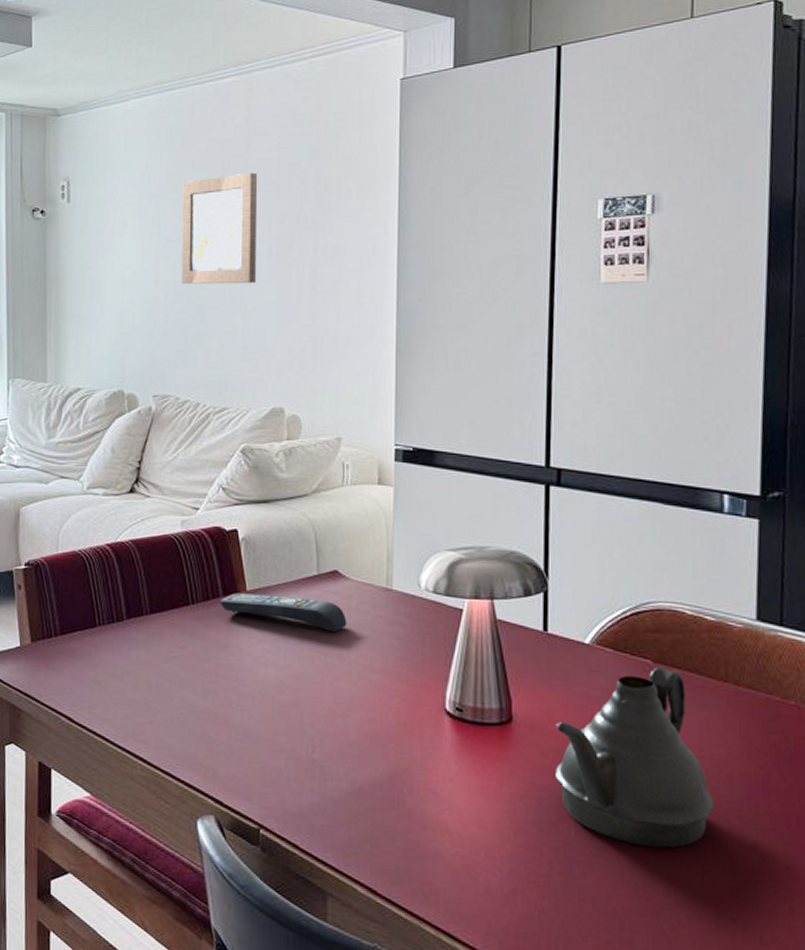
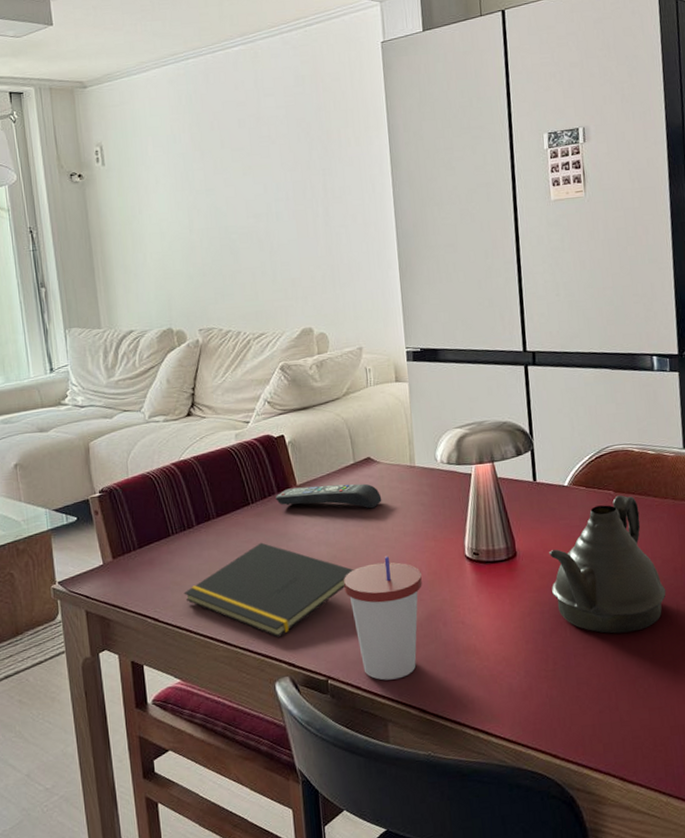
notepad: none [104,651,305,767] -> present [184,542,354,637]
wall art: present [181,172,258,285] -> none [206,128,278,231]
cup: none [291,693,387,846] -> present [344,556,422,681]

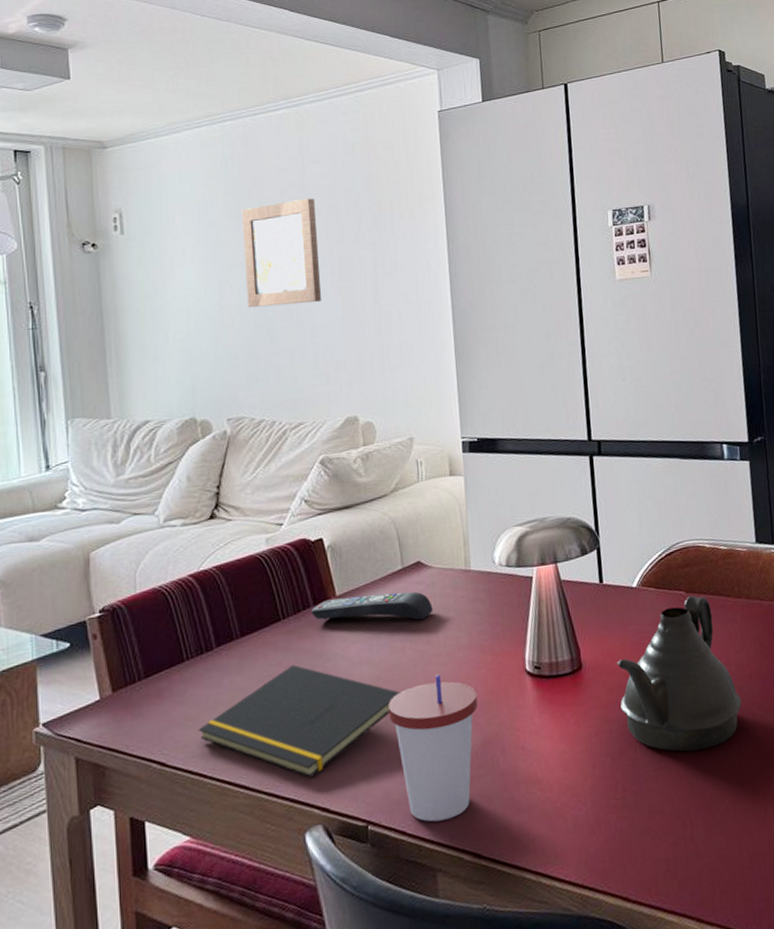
wall art: none [206,128,278,231] -> present [242,198,321,308]

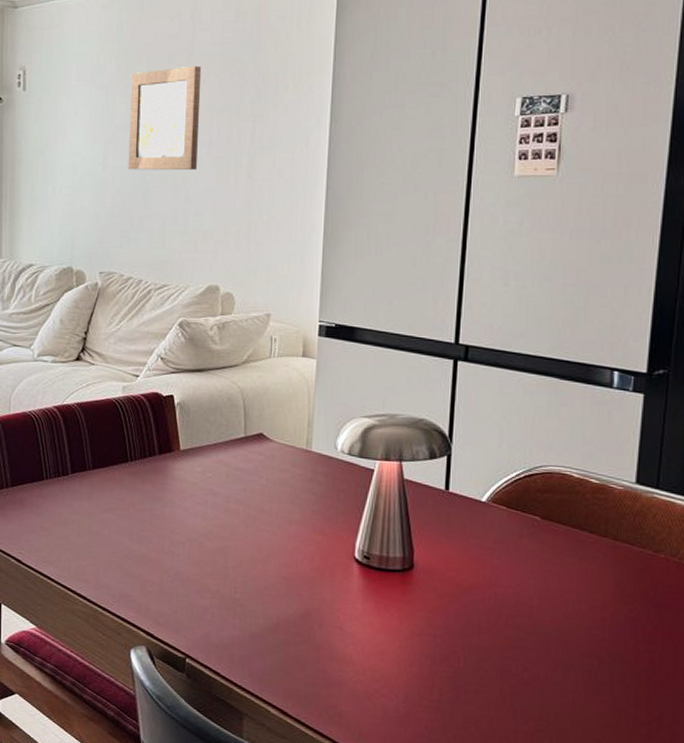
notepad: present [198,664,400,778] -> none [50,503,229,604]
remote control: present [311,591,433,621] -> none [156,452,270,489]
cup: present [388,674,478,822] -> none [216,541,302,674]
teapot: present [616,595,742,752] -> none [449,523,588,679]

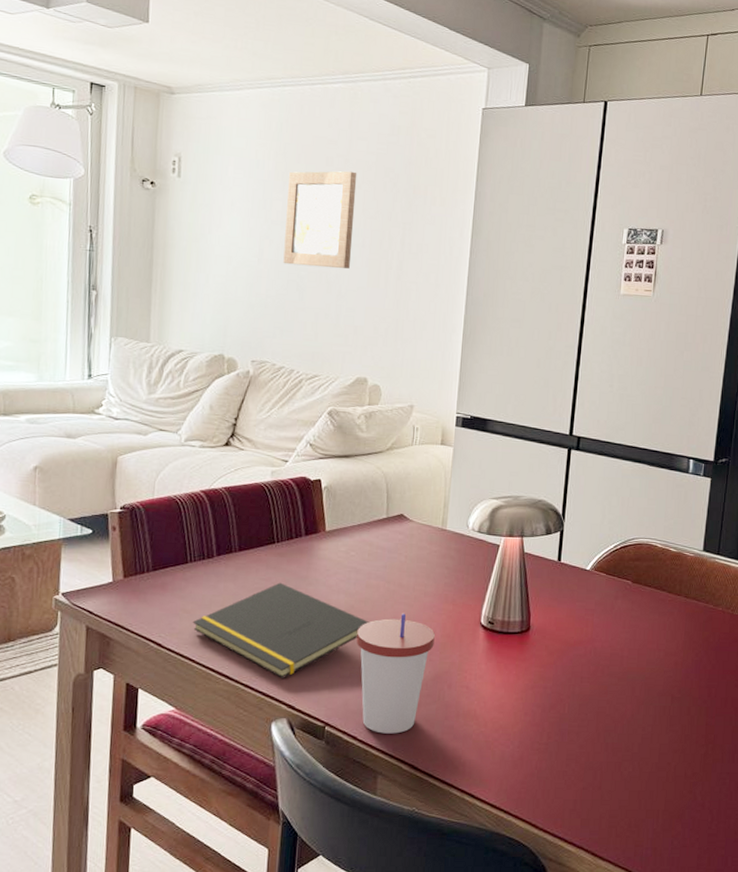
notepad: none [50,503,229,604] -> present [192,582,369,678]
cup: none [216,541,302,674] -> present [356,613,435,734]

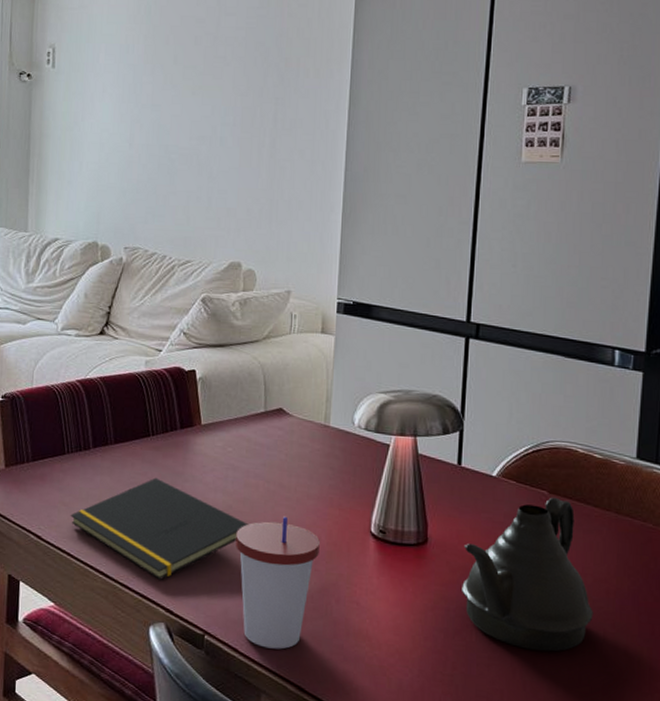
wall art: present [283,171,357,269] -> none [154,48,227,150]
teapot: none [558,586,664,717] -> present [462,497,594,652]

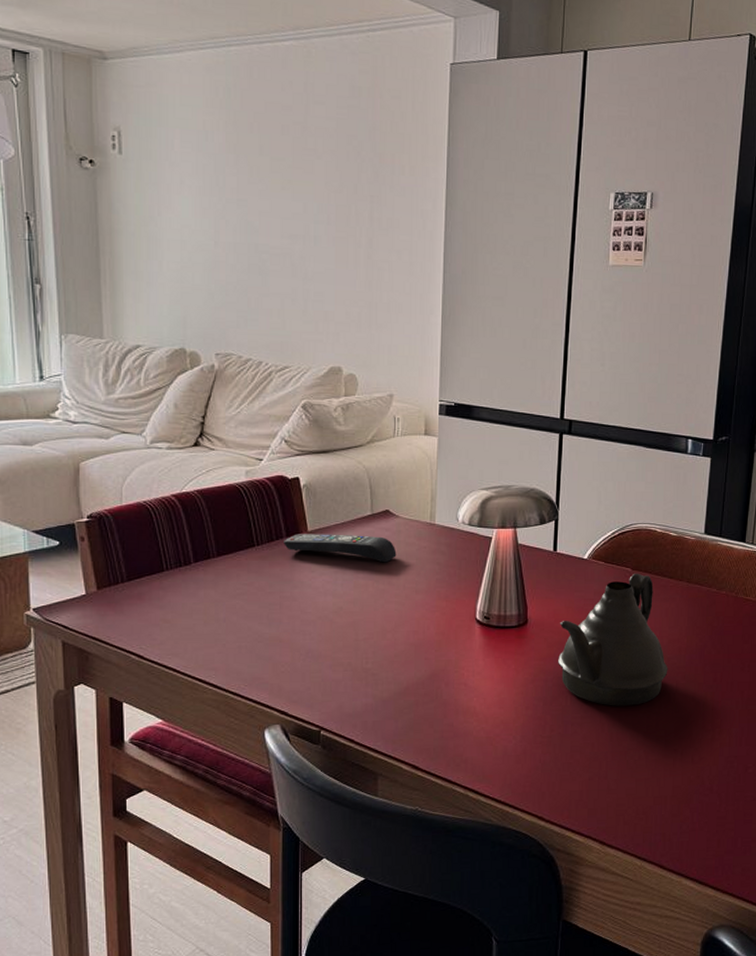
notepad: present [70,477,249,580] -> none [174,587,360,685]
remote control: none [177,426,289,463] -> present [284,534,397,563]
cup: present [236,516,320,650] -> none [348,612,429,735]

